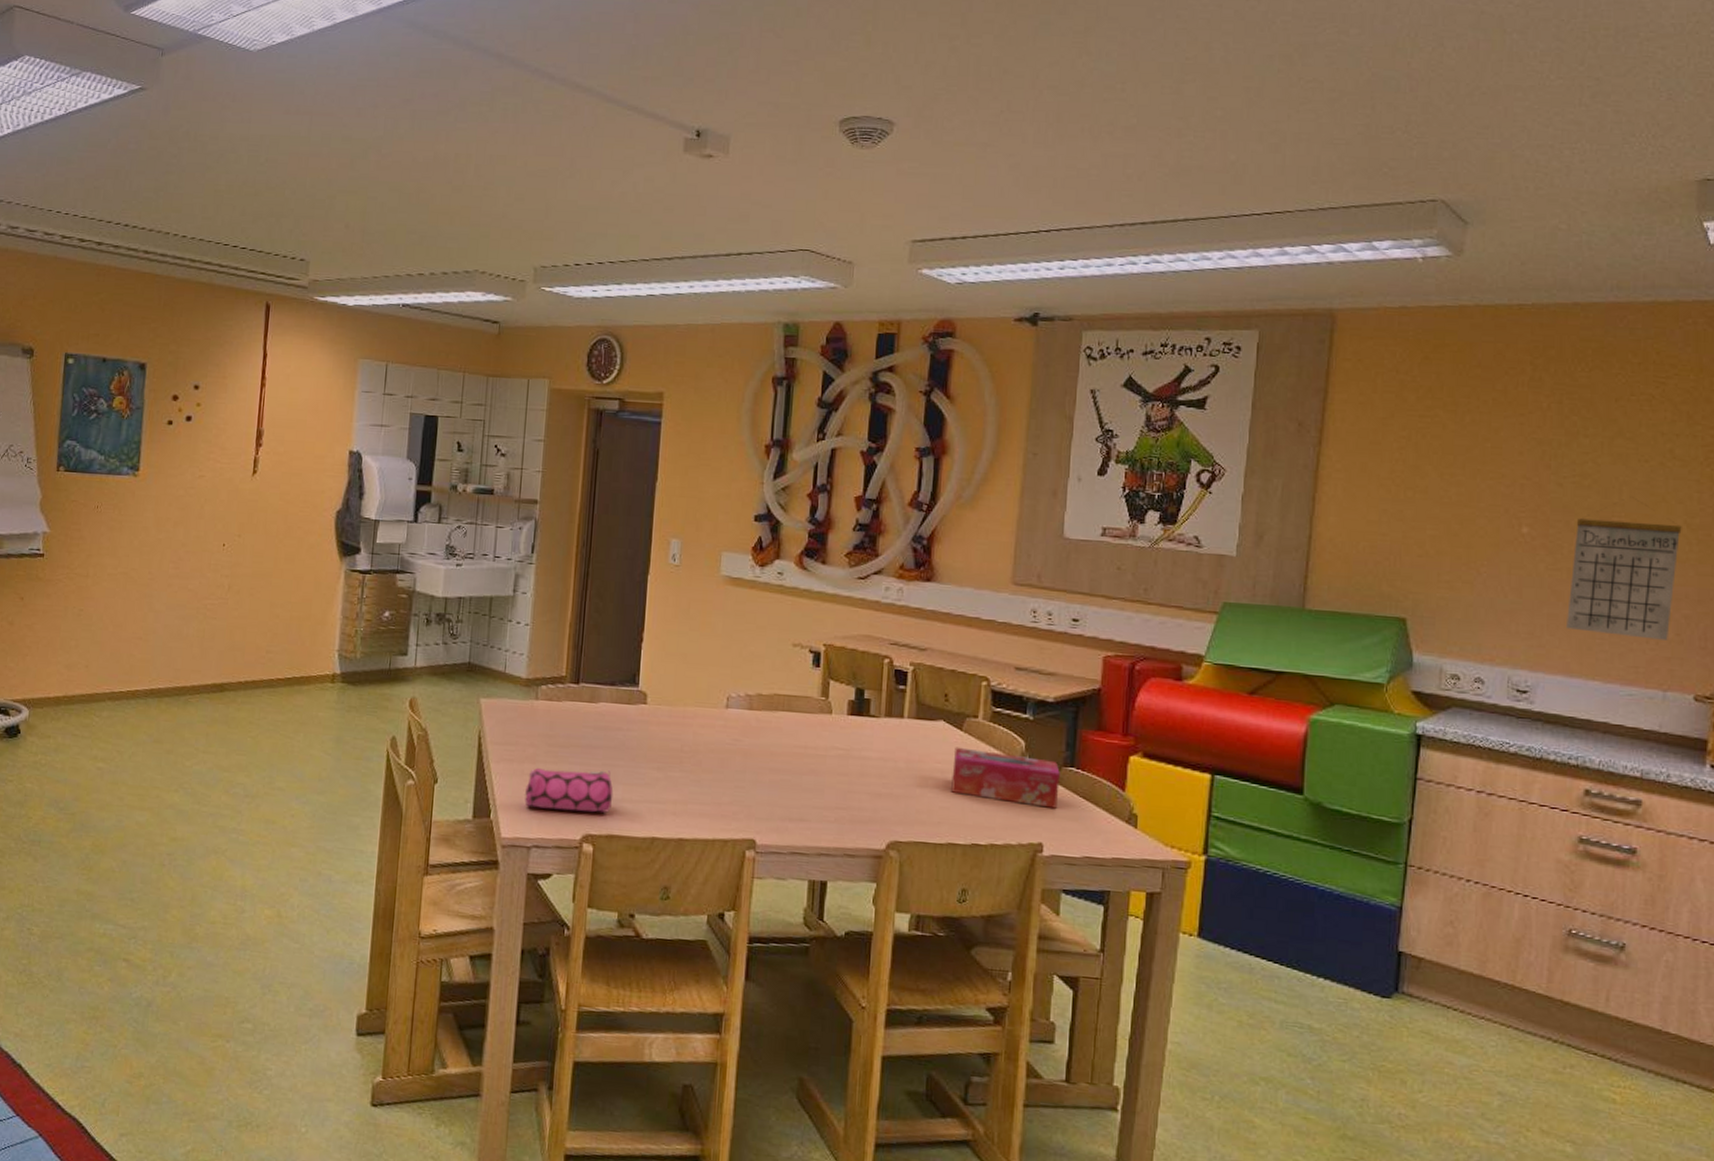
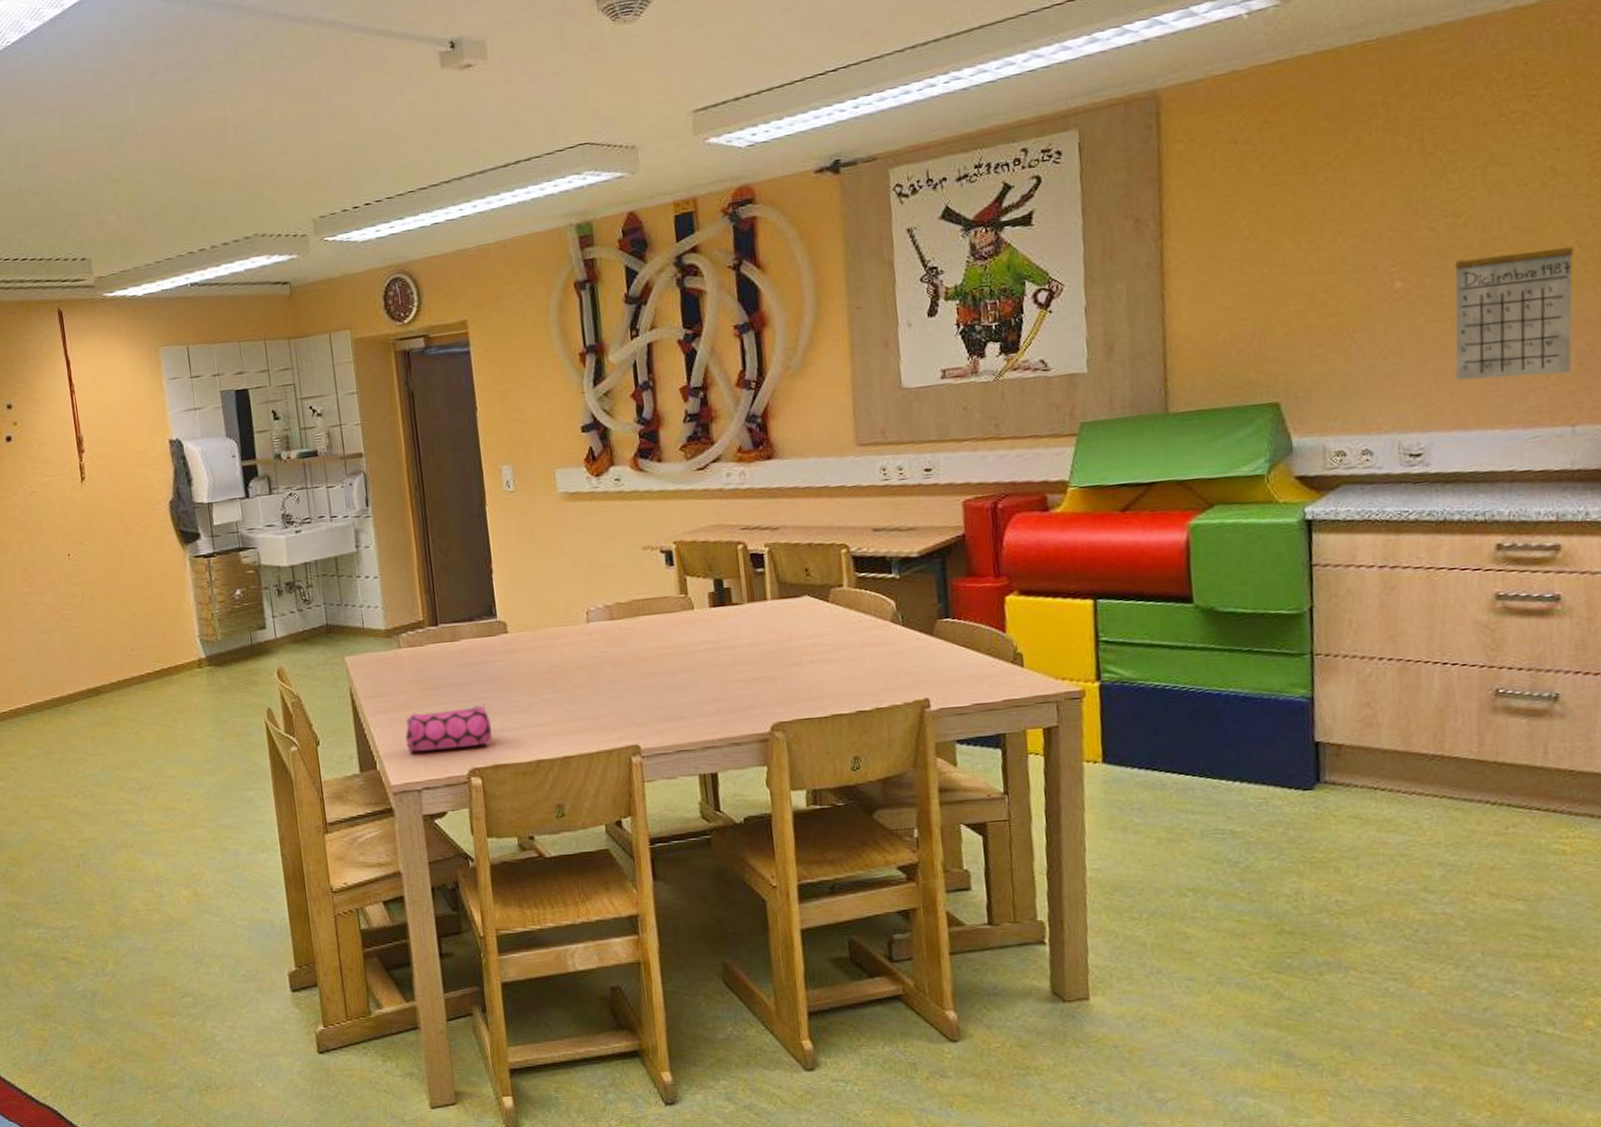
tissue box: present [951,747,1060,809] -> none [824,615,938,665]

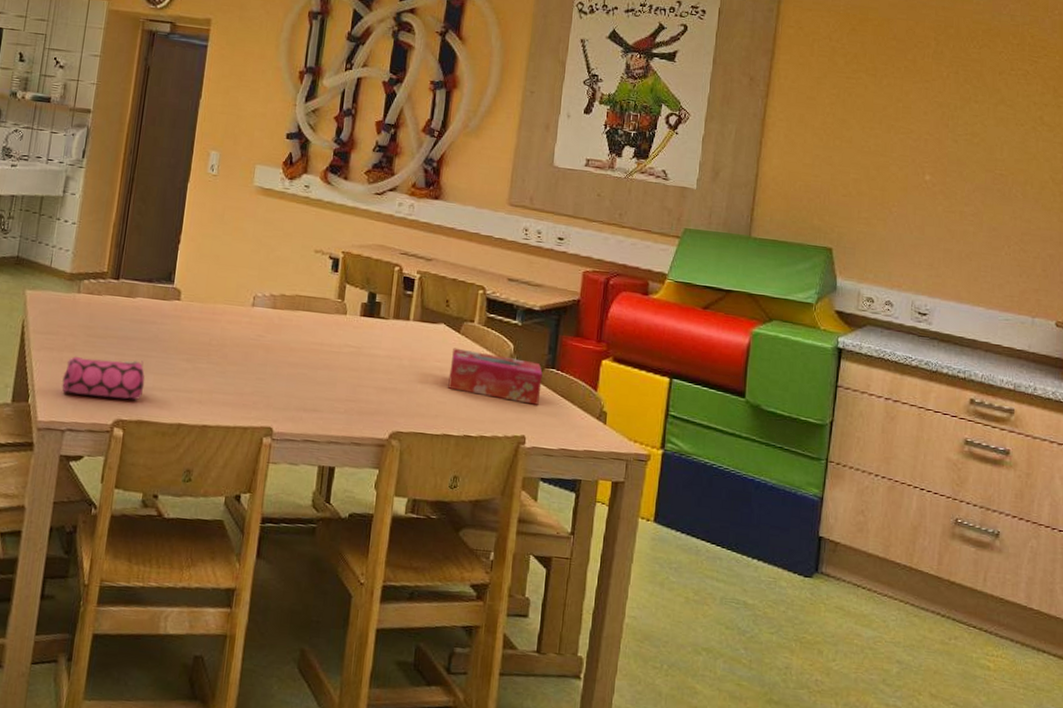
tissue box: none [824,615,938,665] -> present [448,348,543,405]
calendar: present [1455,226,1574,381] -> none [958,154,1048,275]

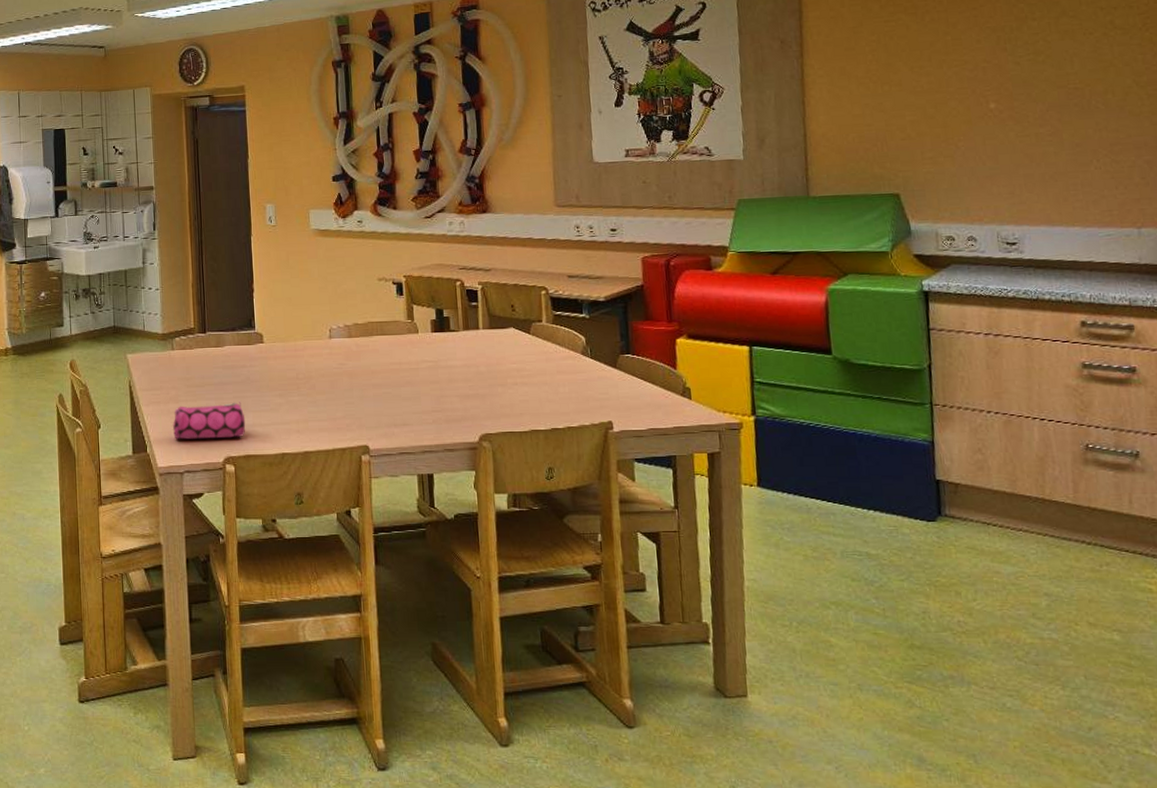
tissue box: present [448,348,543,405] -> none [526,348,620,391]

